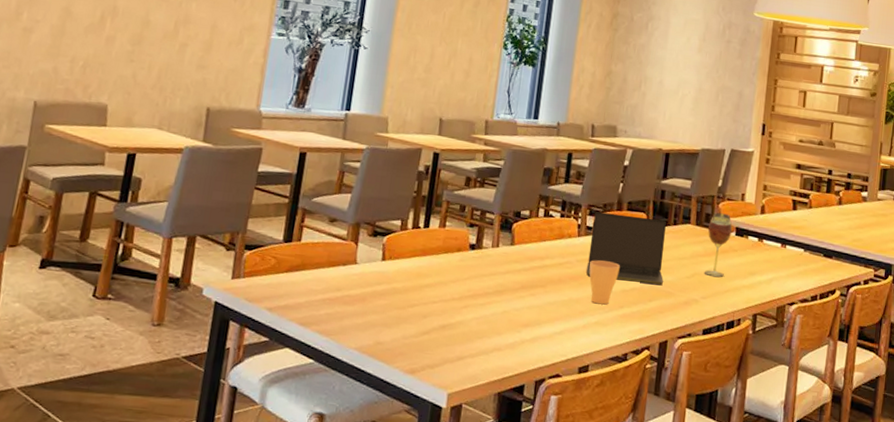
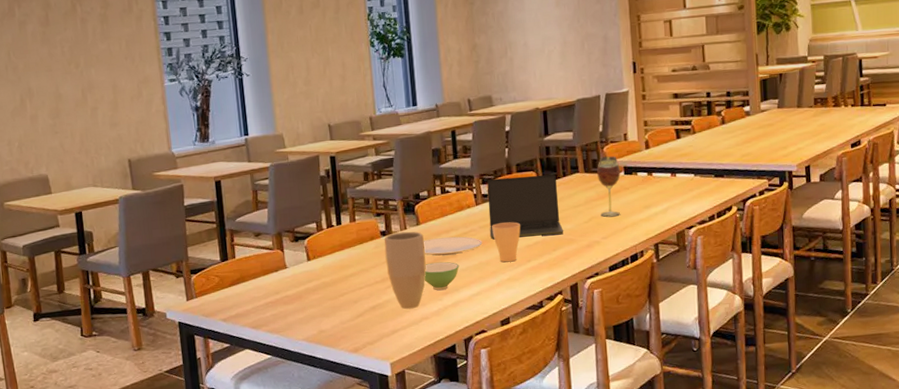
cup: none [467,248,515,337] -> present [384,231,427,310]
bowl: none [505,289,547,322] -> present [424,261,460,291]
plate: none [513,262,577,285] -> present [423,236,483,256]

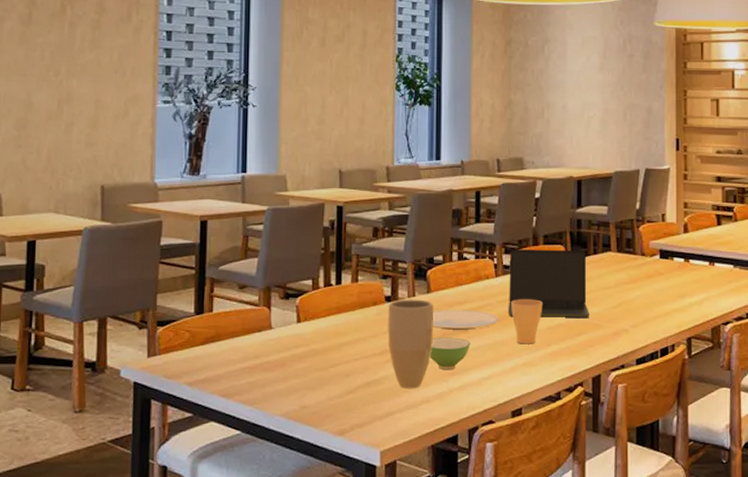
wineglass: present [597,156,621,217] -> none [631,237,656,303]

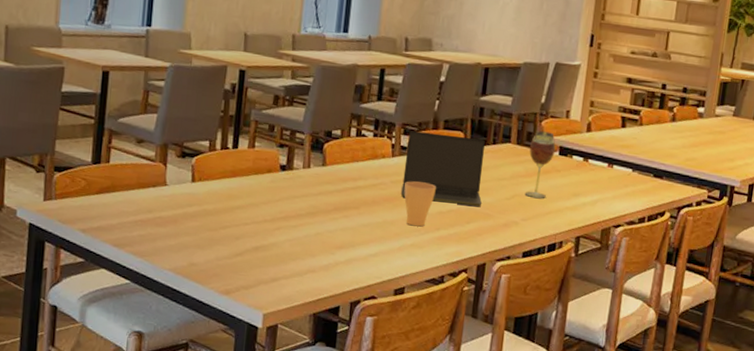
cup: present [387,299,434,389] -> none [279,169,327,259]
bowl: present [429,337,471,371] -> none [318,210,361,244]
plate: present [432,309,499,330] -> none [325,184,391,207]
wineglass: none [631,237,656,303] -> present [525,131,556,198]

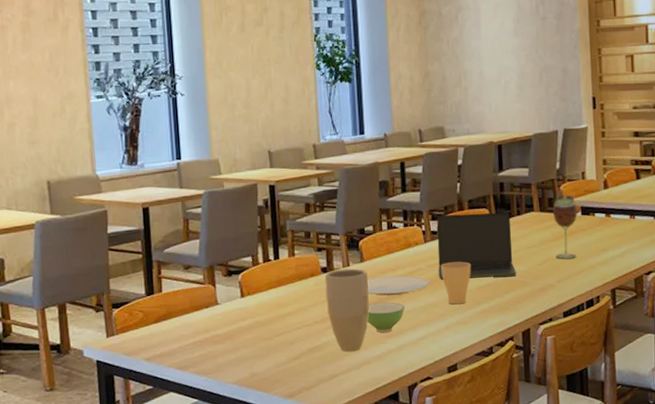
cup: none [279,169,327,259] -> present [324,268,370,353]
bowl: none [318,210,361,244] -> present [367,302,405,333]
plate: none [325,184,391,207] -> present [366,275,430,296]

